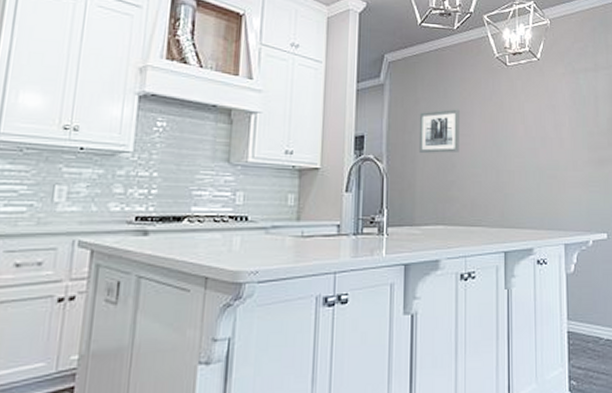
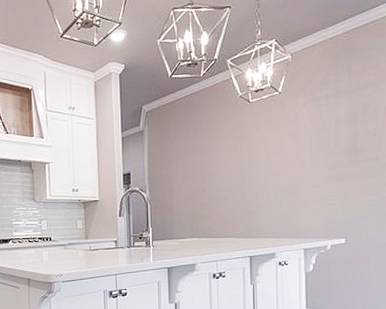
wall art: present [418,109,460,153] -> none [173,145,209,183]

